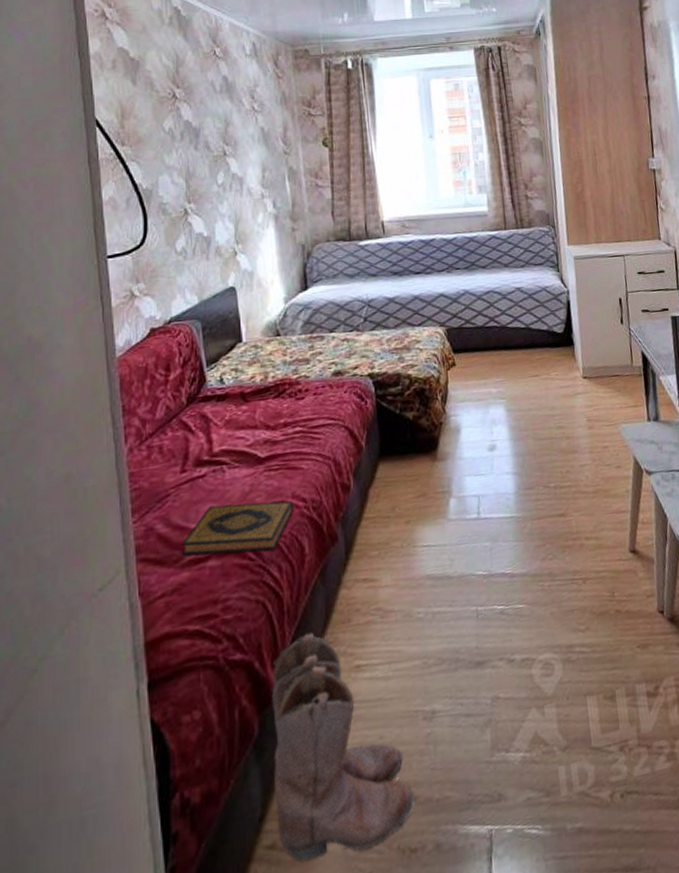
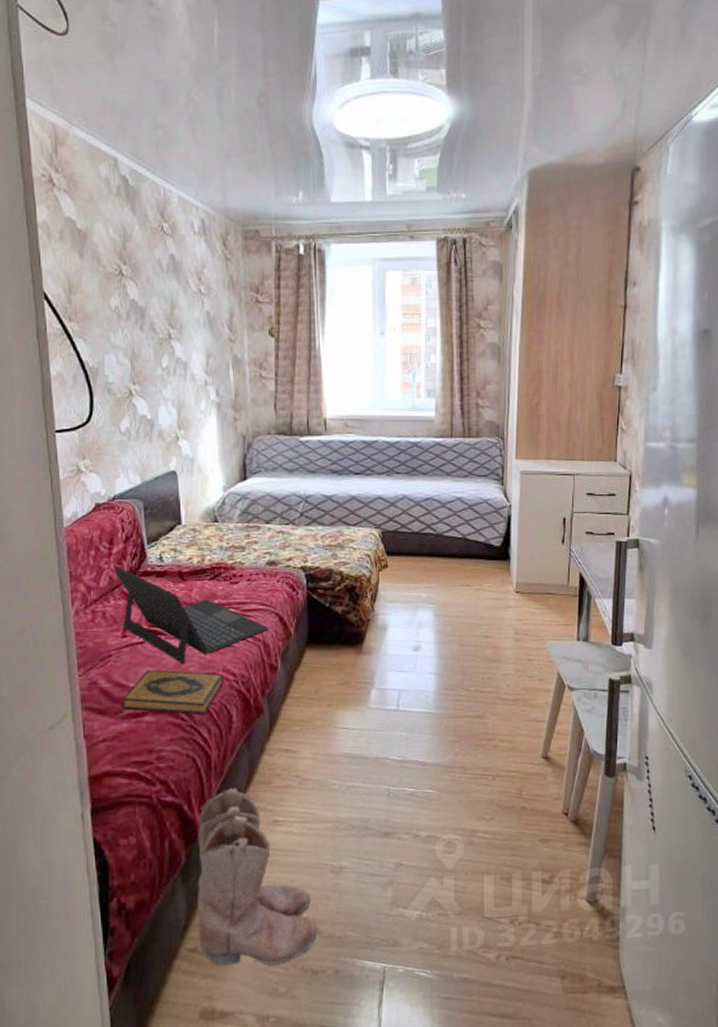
laptop: none [171,394,339,496] -> present [113,566,269,665]

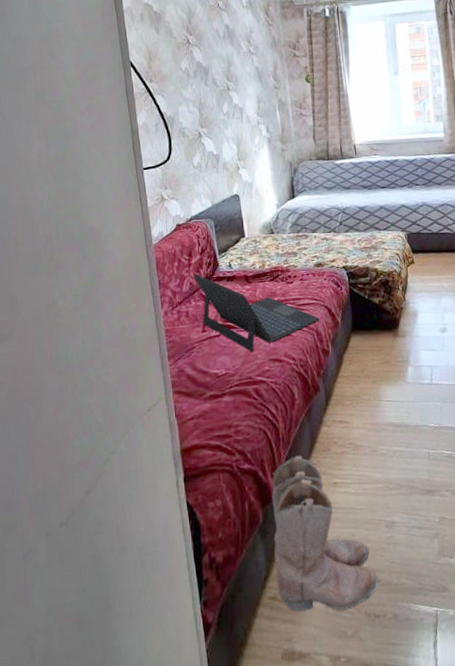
hardback book: present [122,670,224,715] -> none [205,358,286,395]

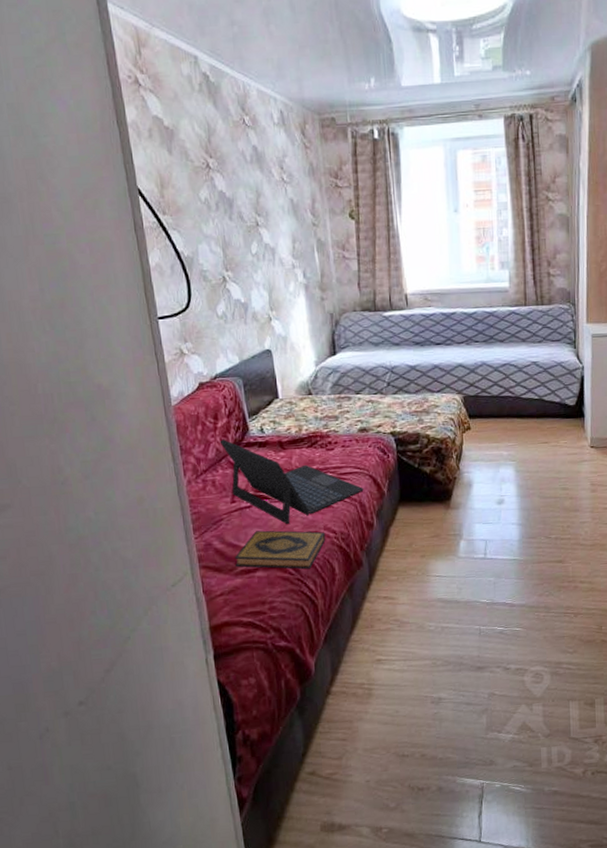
hardback book: none [205,358,286,395] -> present [235,530,326,569]
boots: present [271,455,379,611] -> none [309,632,423,785]

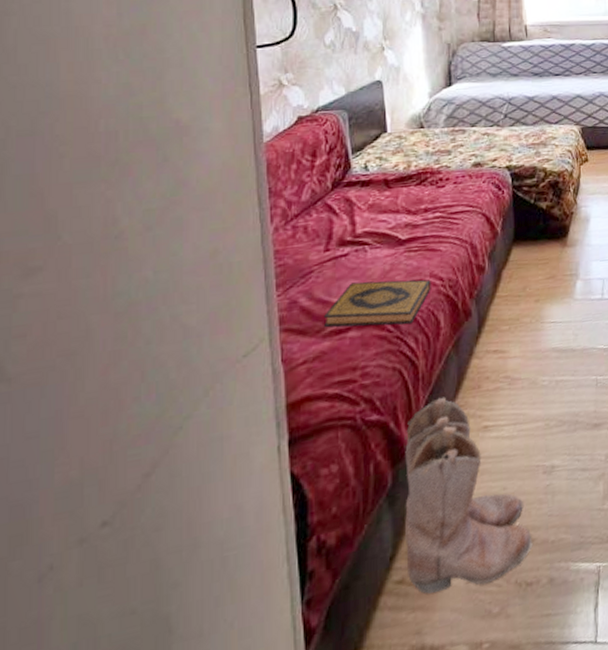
laptop: present [219,439,364,525] -> none [316,178,476,274]
boots: none [309,632,423,785] -> present [405,397,533,594]

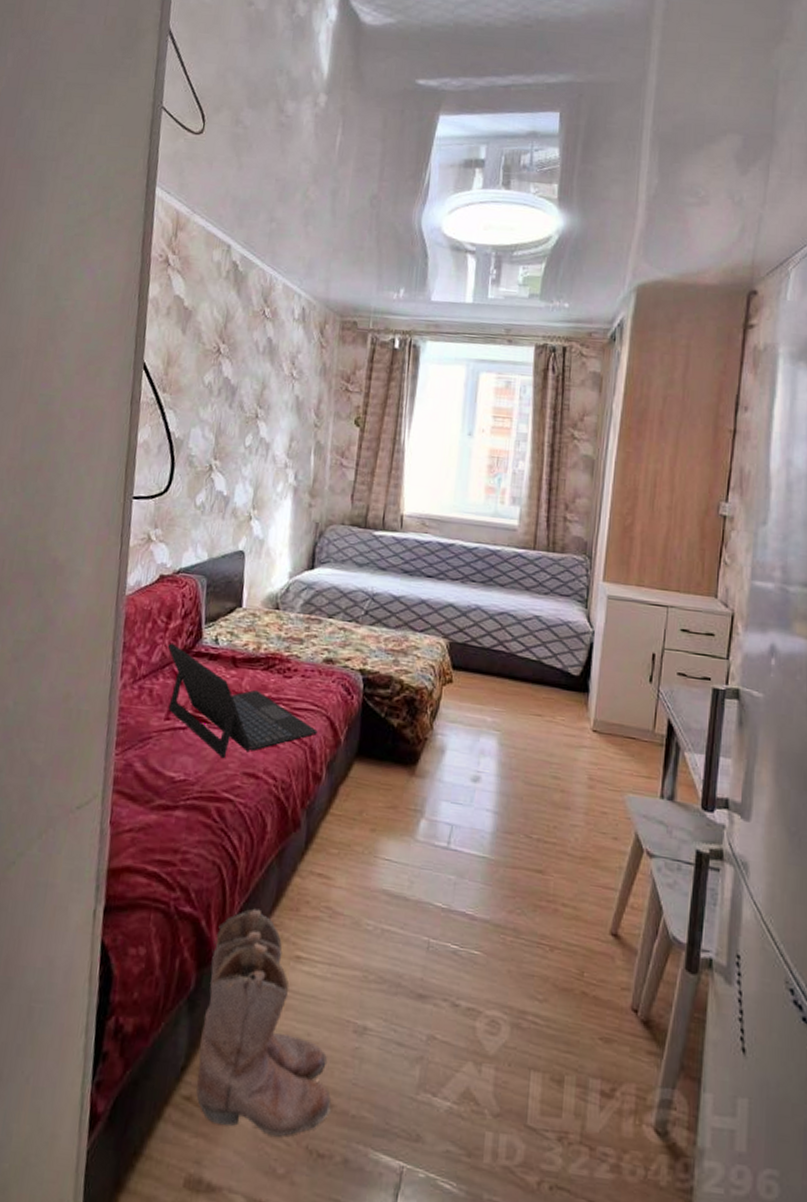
laptop: none [316,178,476,274] -> present [167,643,318,759]
hardback book: present [324,279,431,327] -> none [154,759,264,819]

